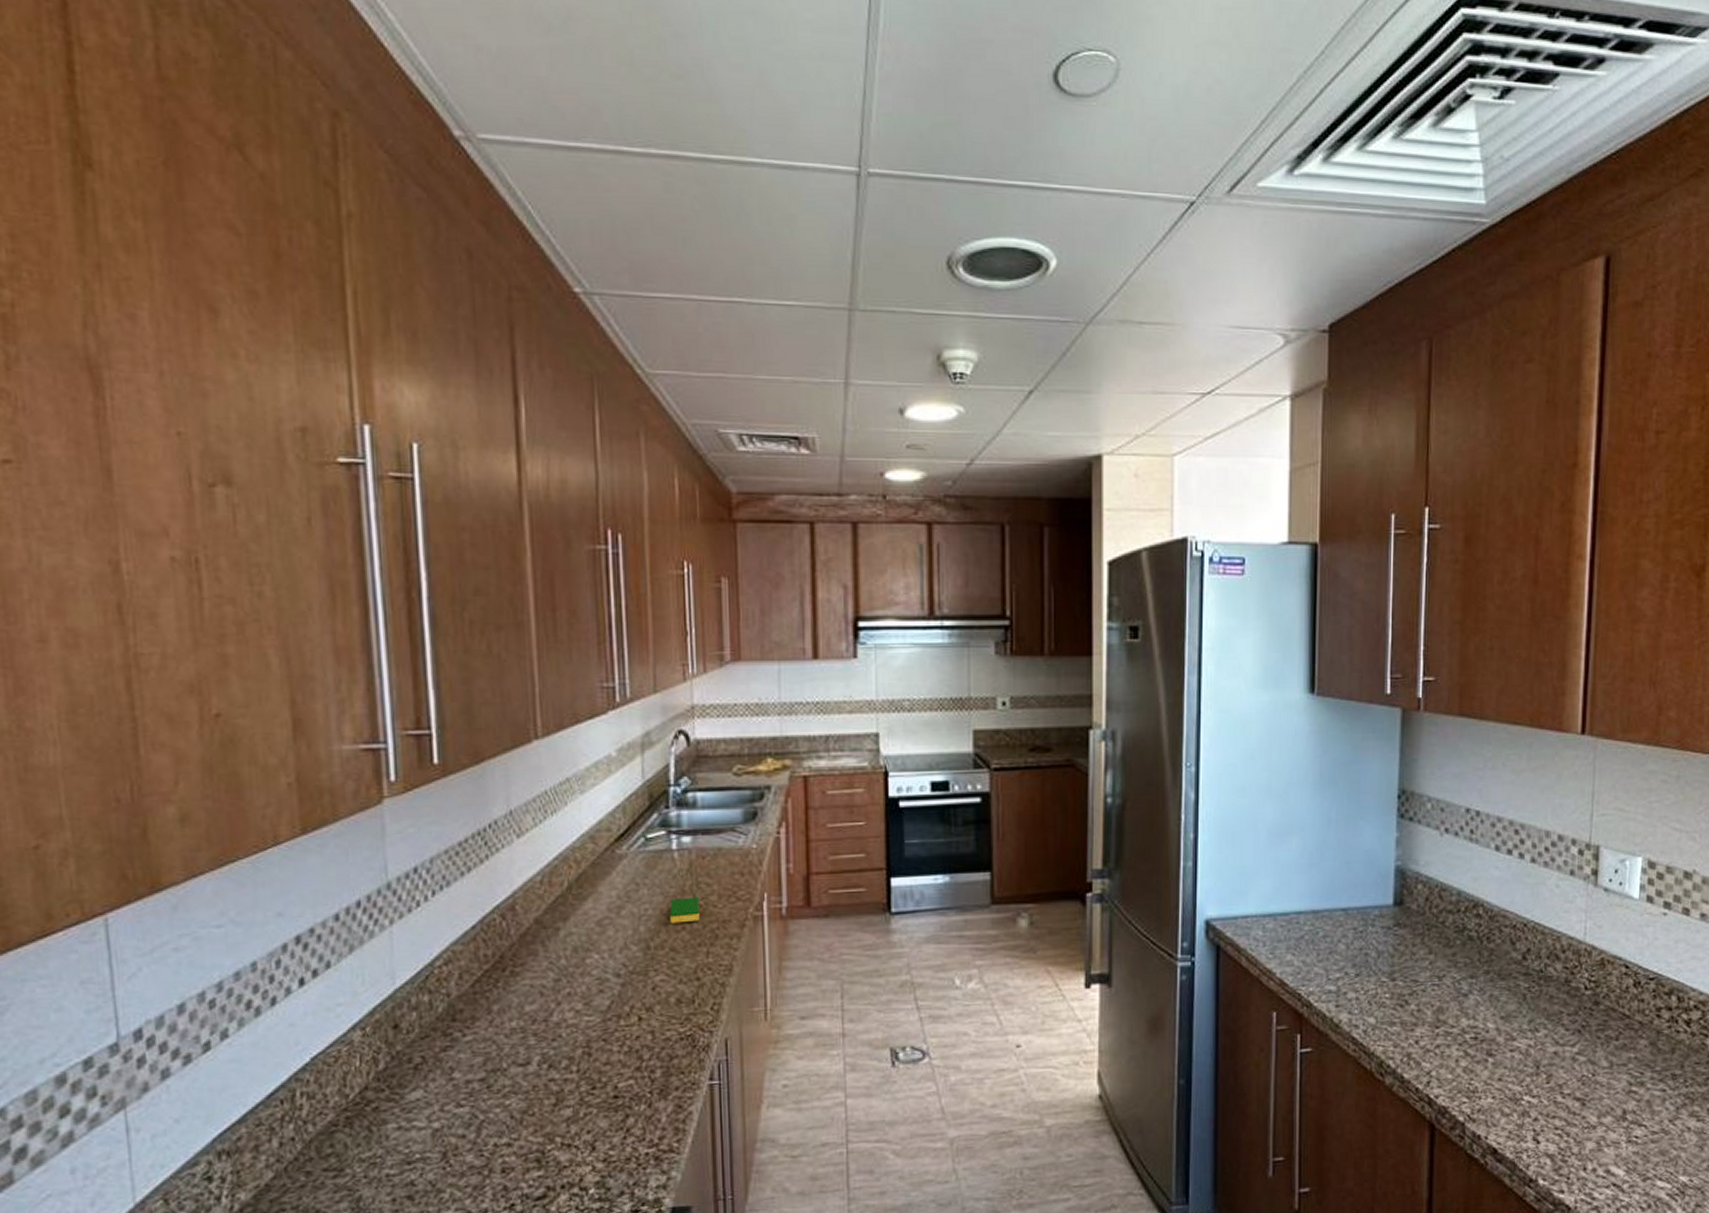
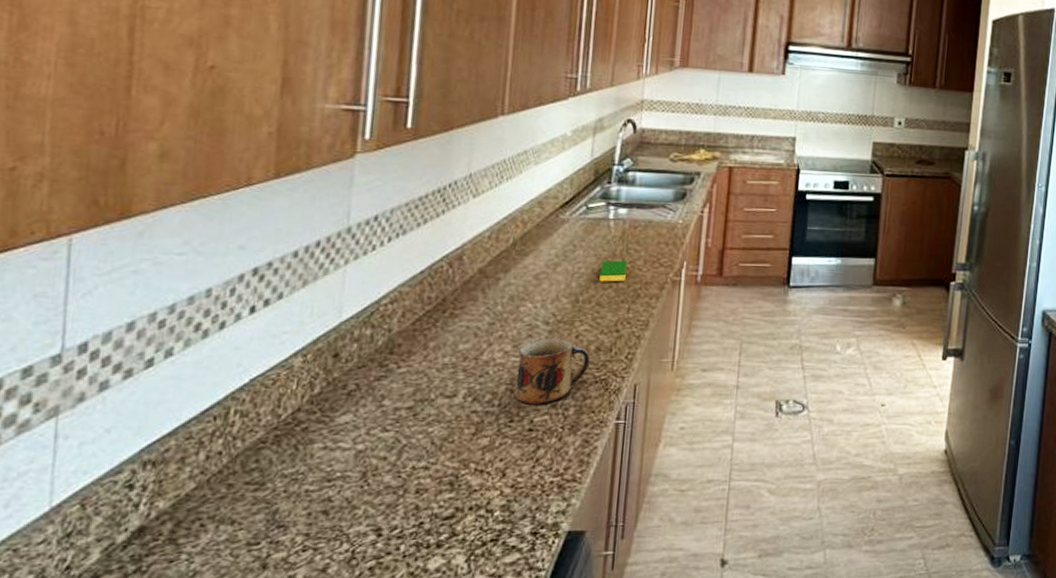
mug: none [591,990,672,1069] -> present [514,337,590,405]

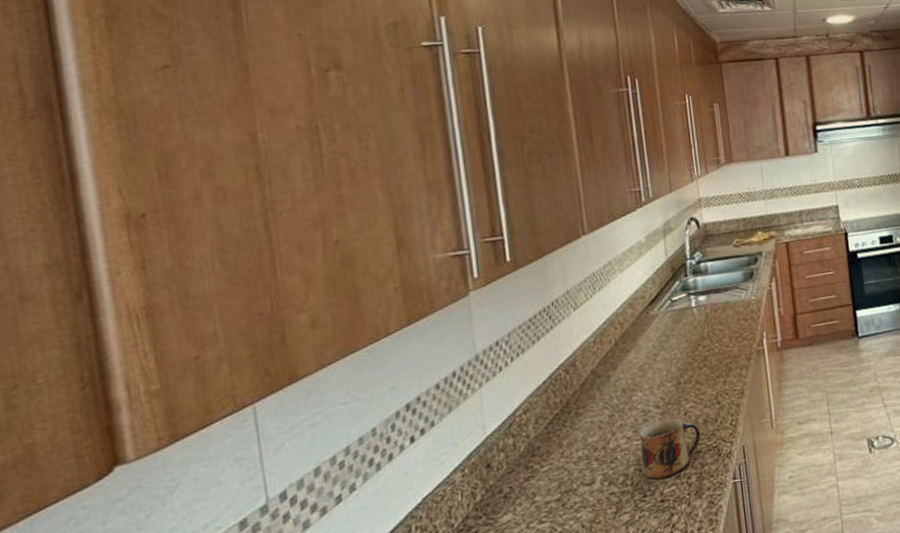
dish sponge: present [599,260,628,282] -> none [693,340,717,363]

